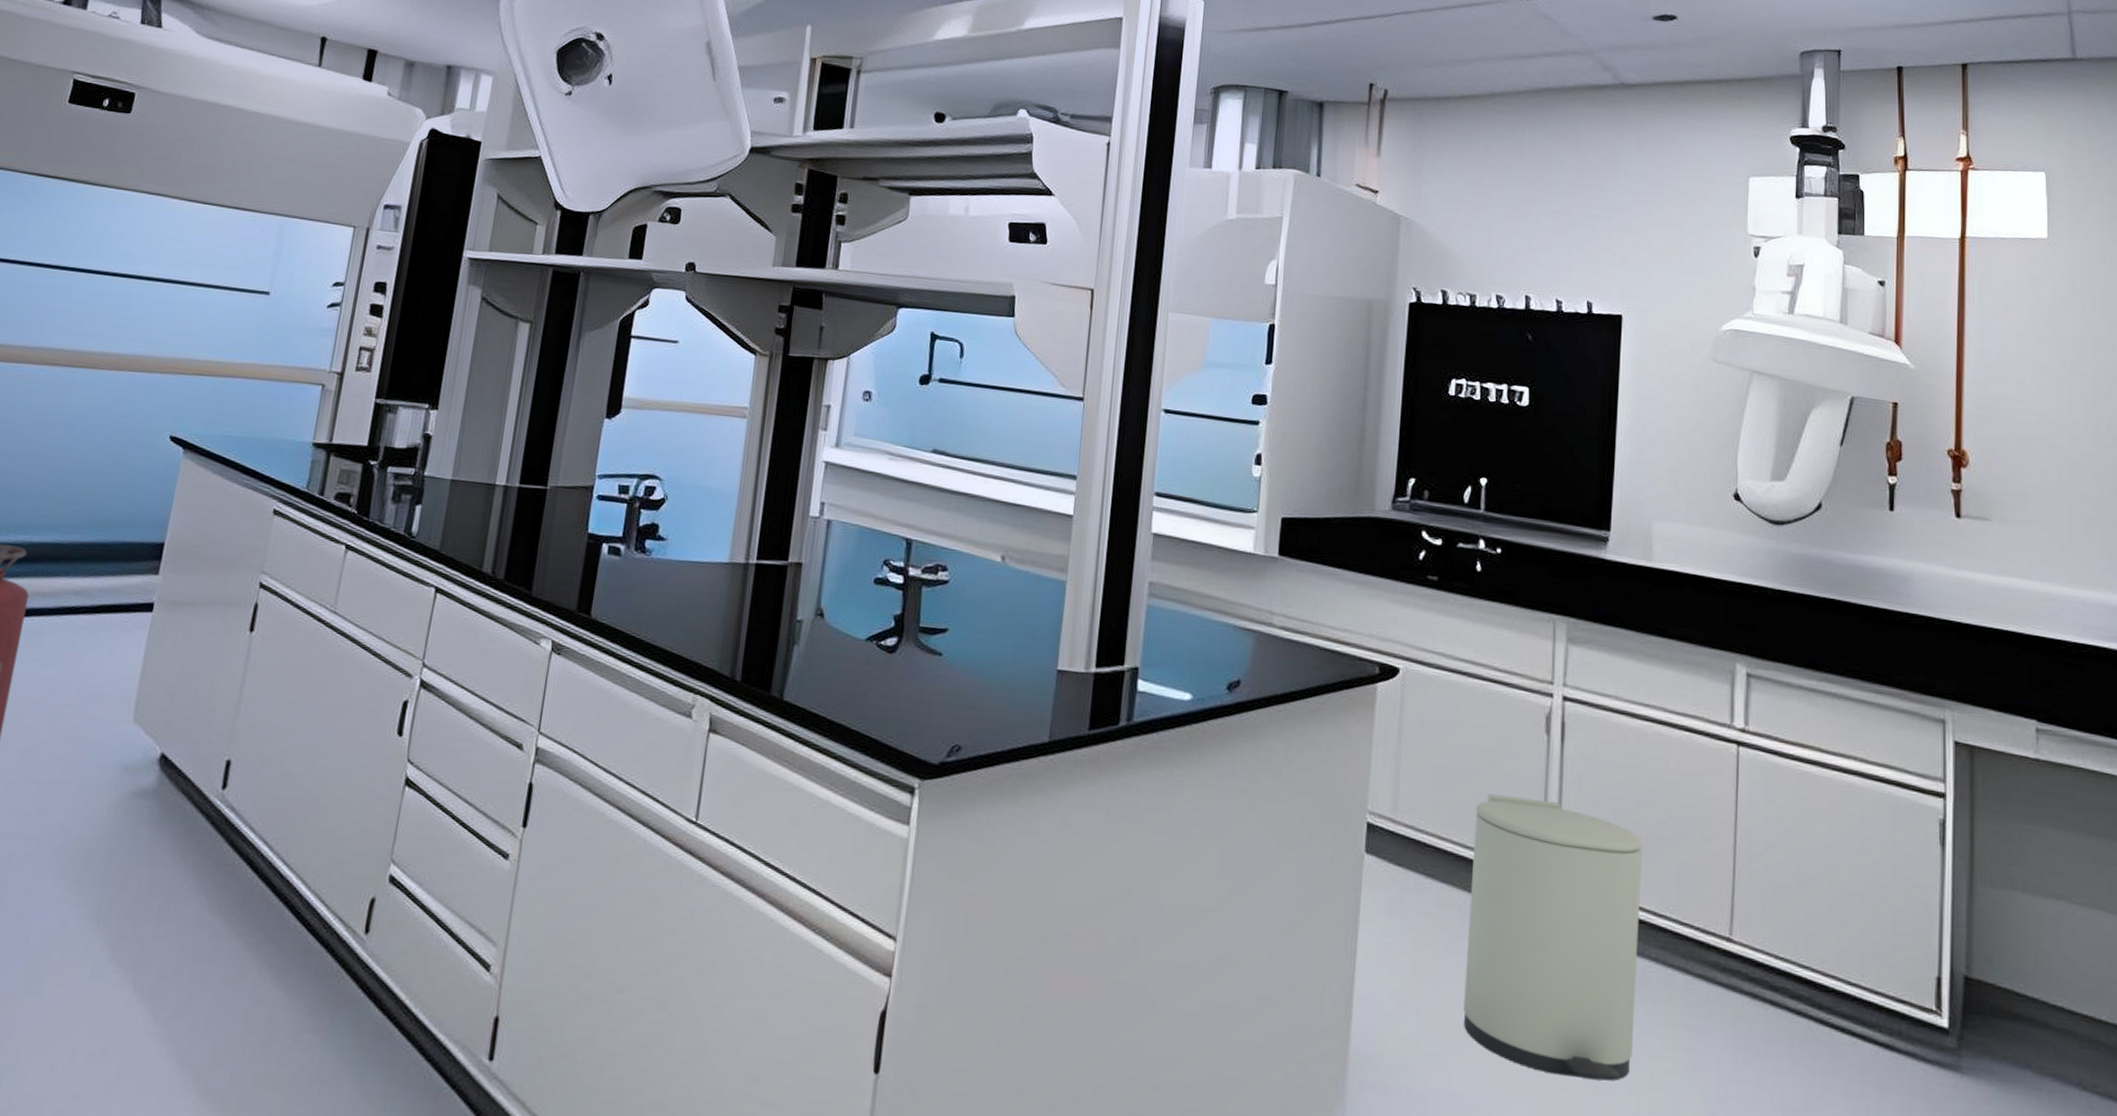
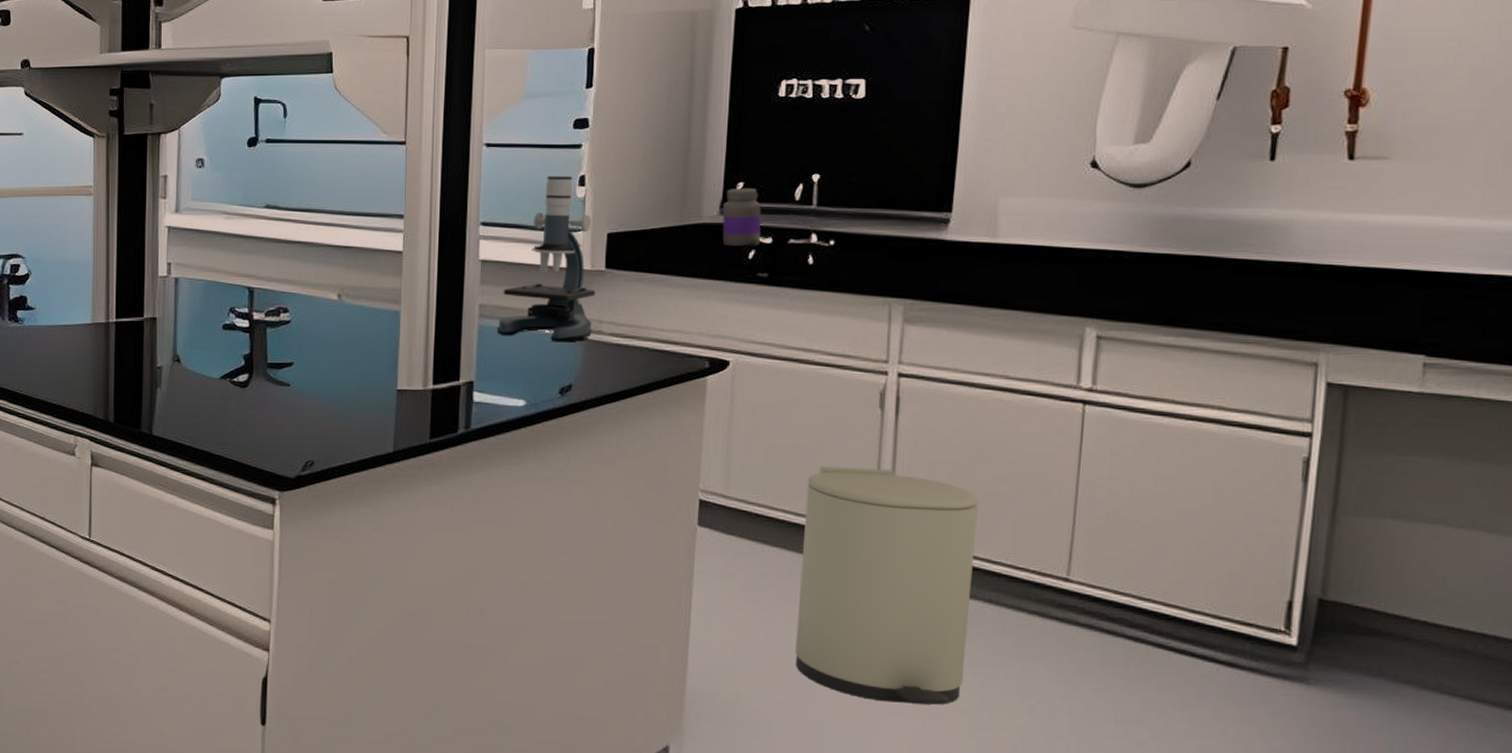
microscope: none [1165,450,1269,633] -> present [497,176,596,342]
jar: none [1394,484,1432,548] -> present [722,187,761,248]

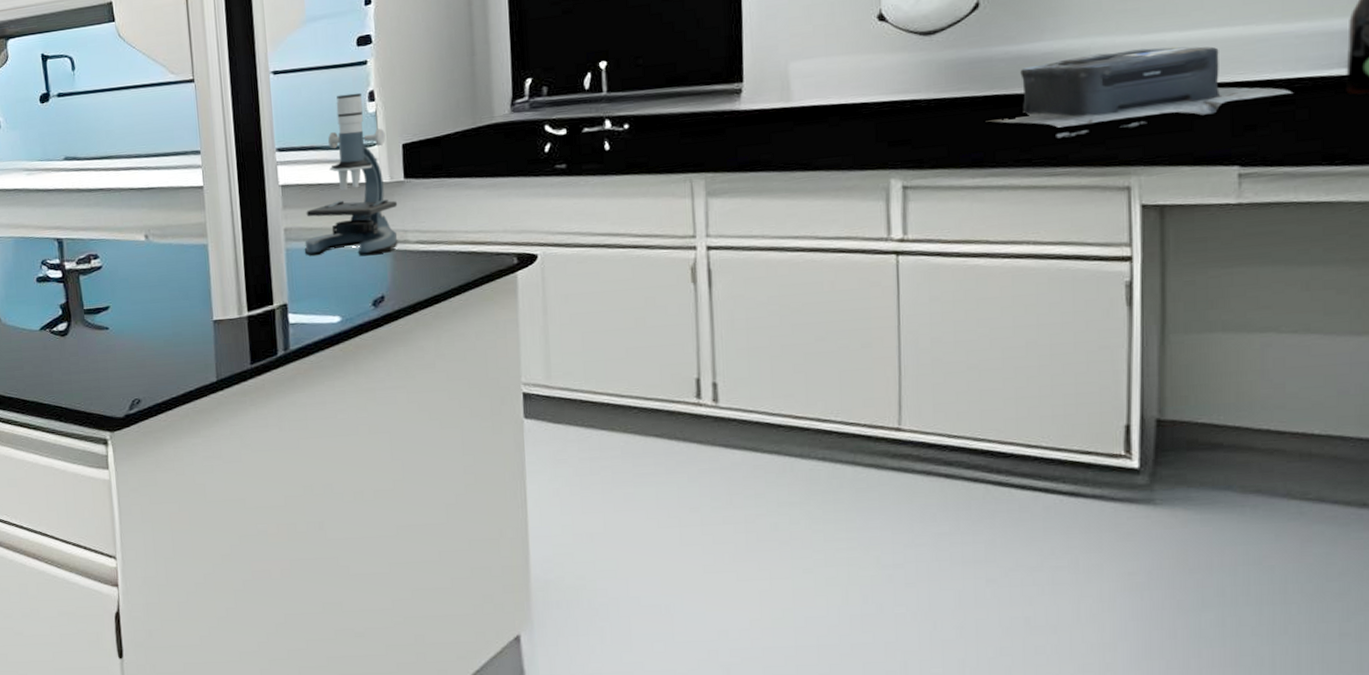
jar: present [722,187,761,248] -> none [514,82,556,144]
pedal bin: present [795,466,980,705] -> none [628,341,805,569]
printer: none [1184,227,1485,307] -> present [985,46,1294,138]

